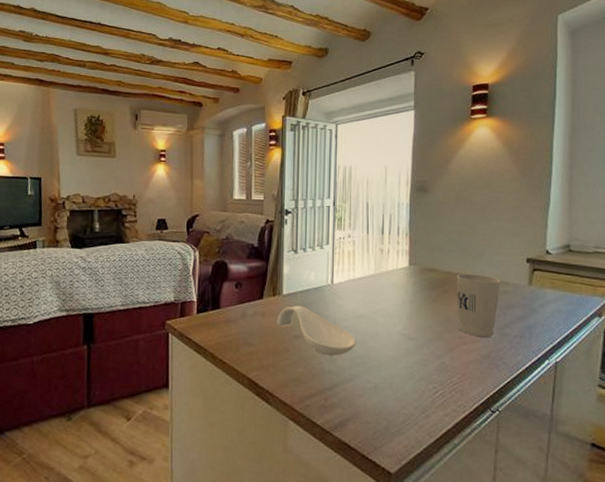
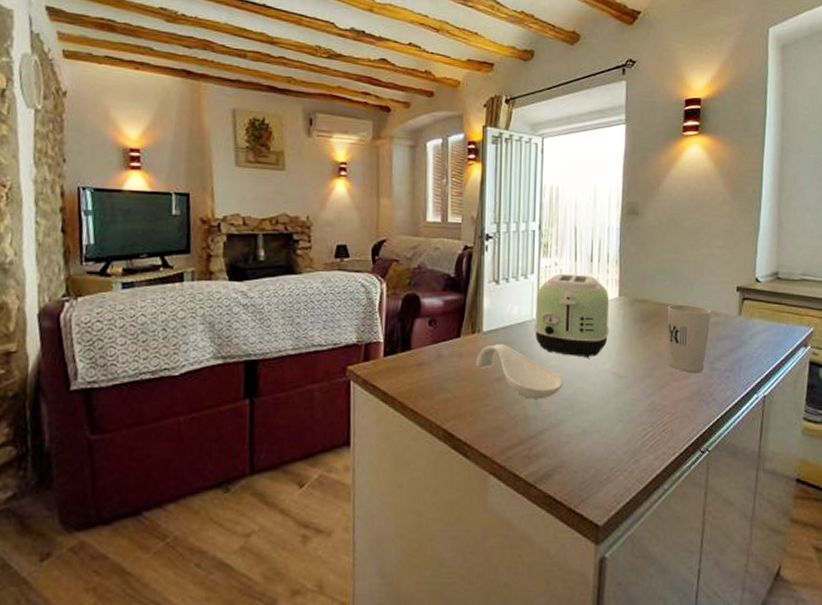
toaster: none [329,244,400,321] -> present [534,273,610,358]

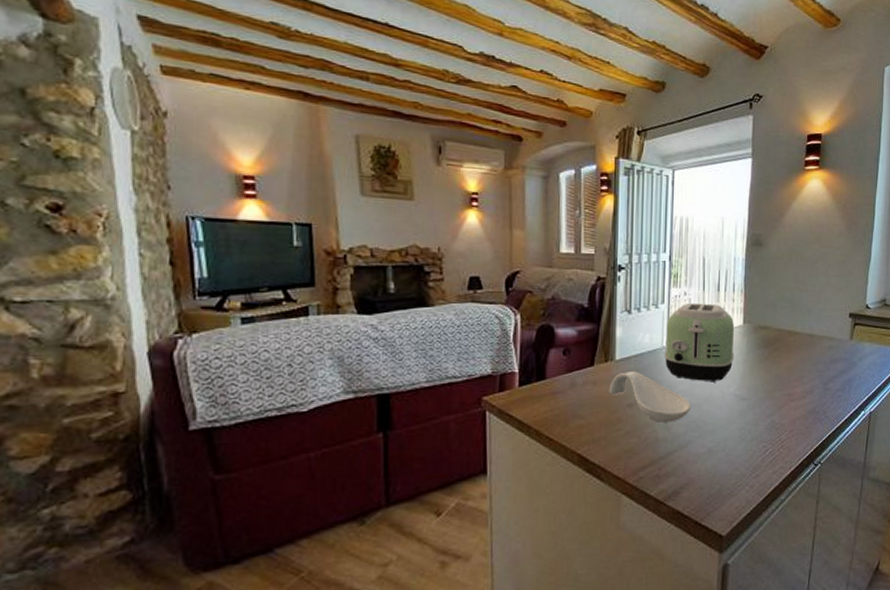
cup: present [668,304,711,373] -> none [787,330,826,393]

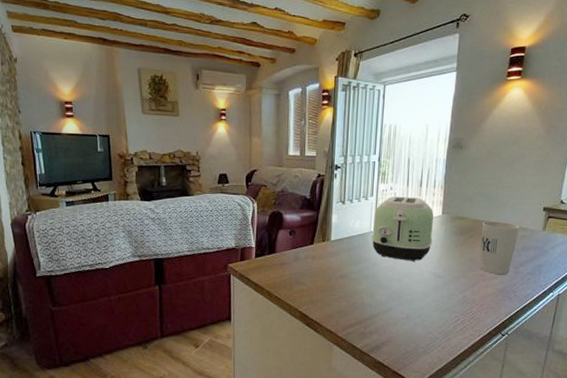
spoon rest: present [609,372,692,423] -> none [325,250,394,292]
cup: none [787,330,826,393] -> present [479,221,519,275]

